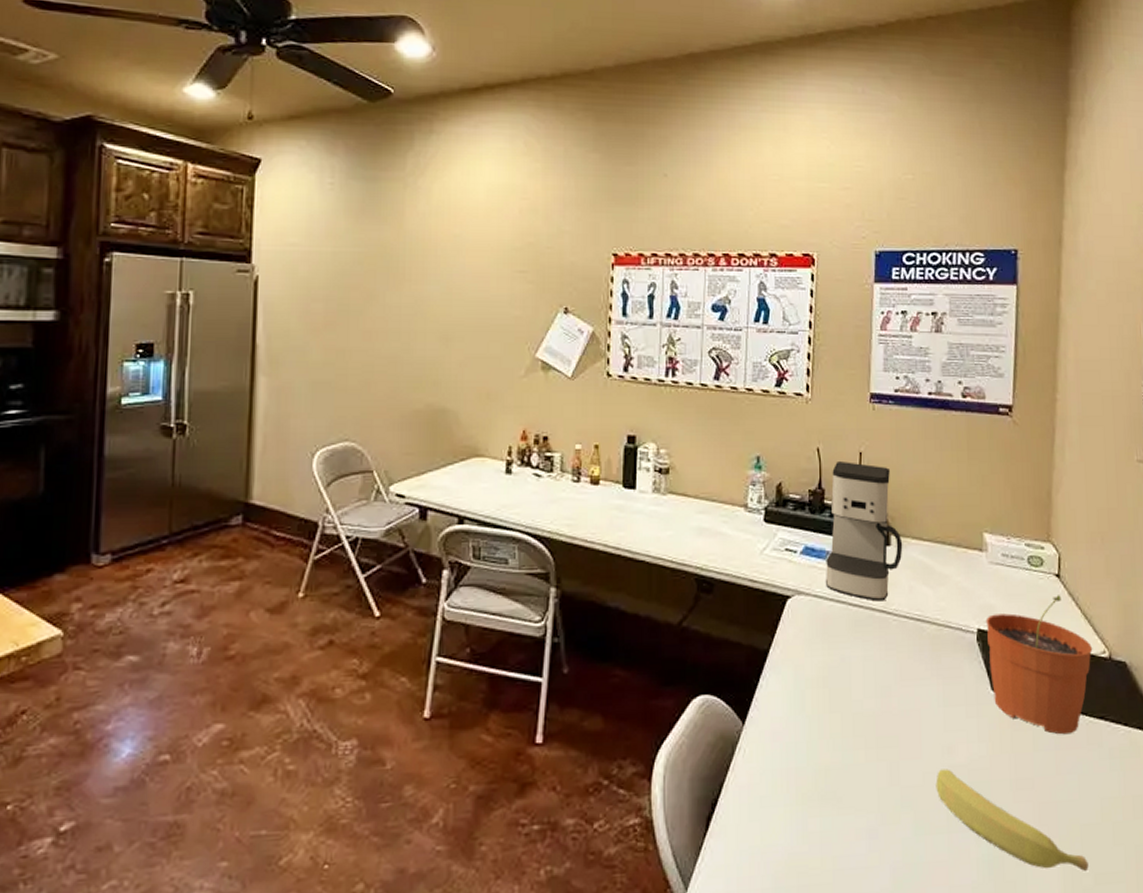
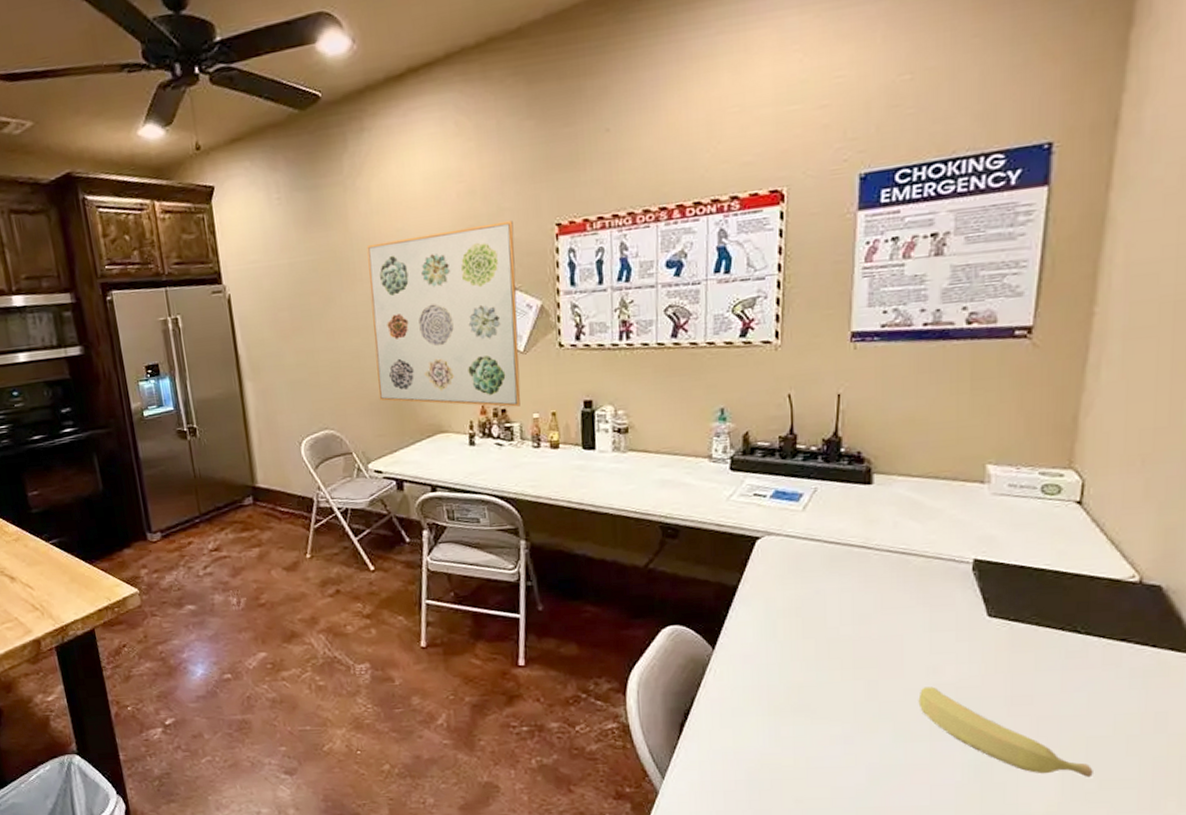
wall art: none [412,243,572,435] -> present [367,220,521,407]
coffee maker: present [825,460,903,602] -> none [797,404,887,538]
plant pot: present [986,595,1093,735] -> none [984,522,1119,656]

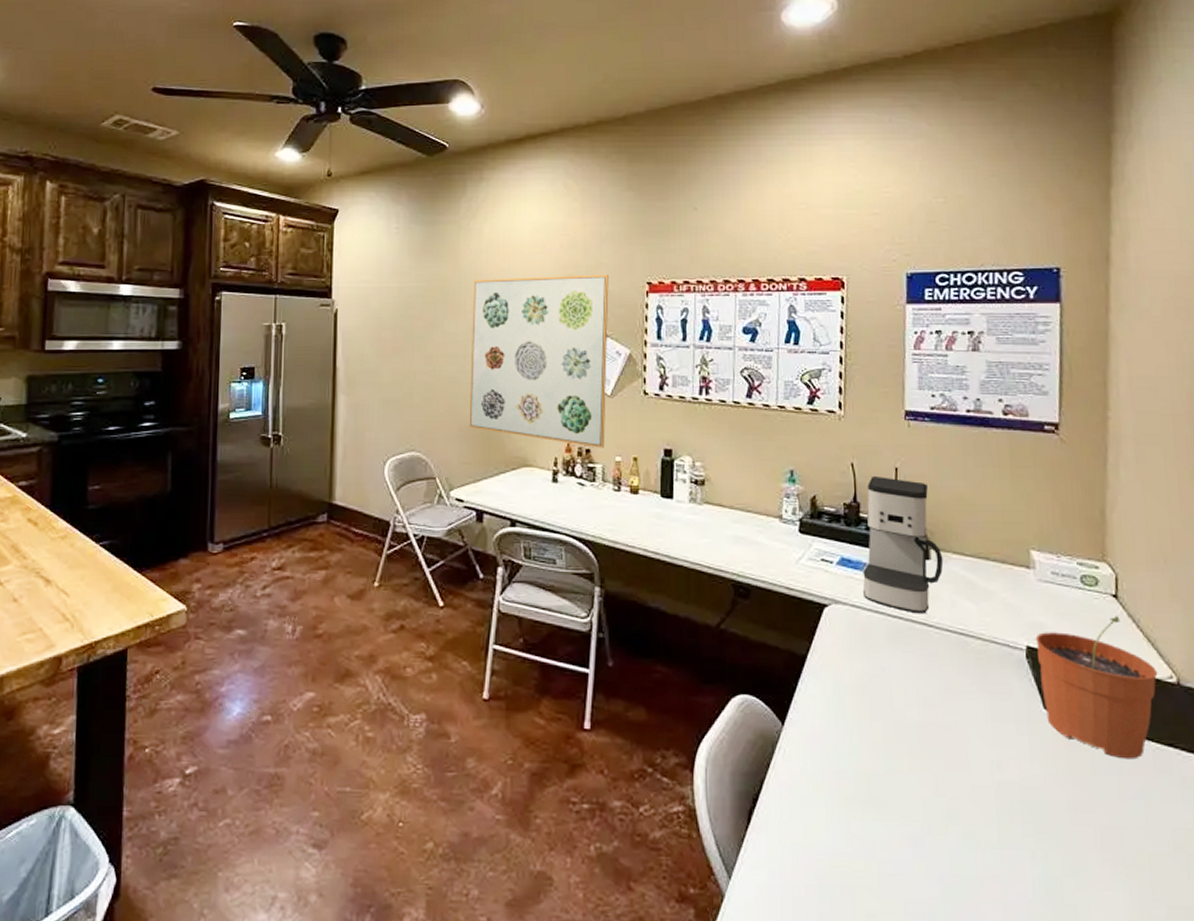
coffee maker: none [797,404,887,538] -> present [862,475,944,614]
banana: present [918,686,1093,777] -> none [985,784,1160,902]
plant pot: none [984,522,1119,656] -> present [1035,616,1158,760]

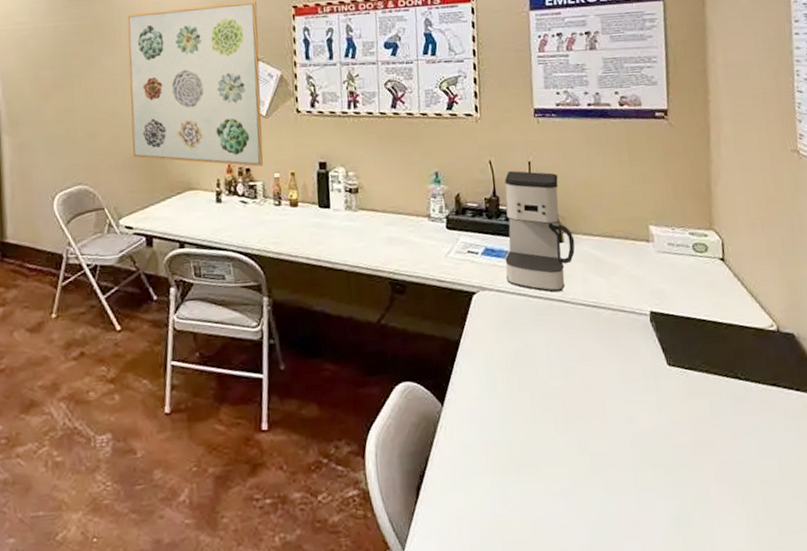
plant pot: present [1035,616,1158,760] -> none [657,277,761,402]

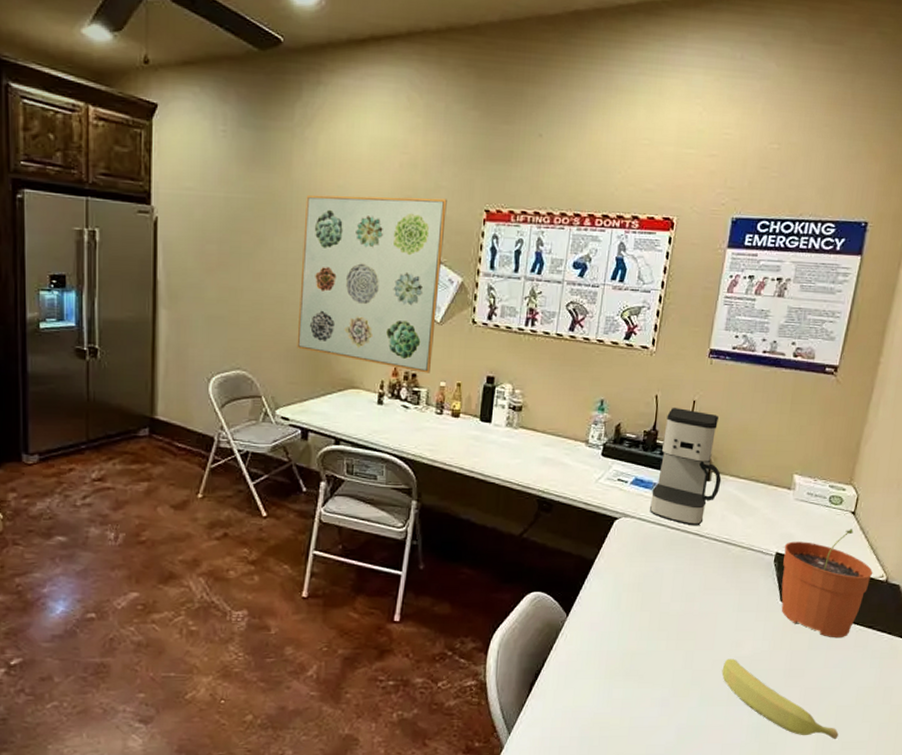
banana: none [621,436,772,522] -> present [721,658,839,739]
plant pot: none [657,277,761,402] -> present [781,529,873,638]

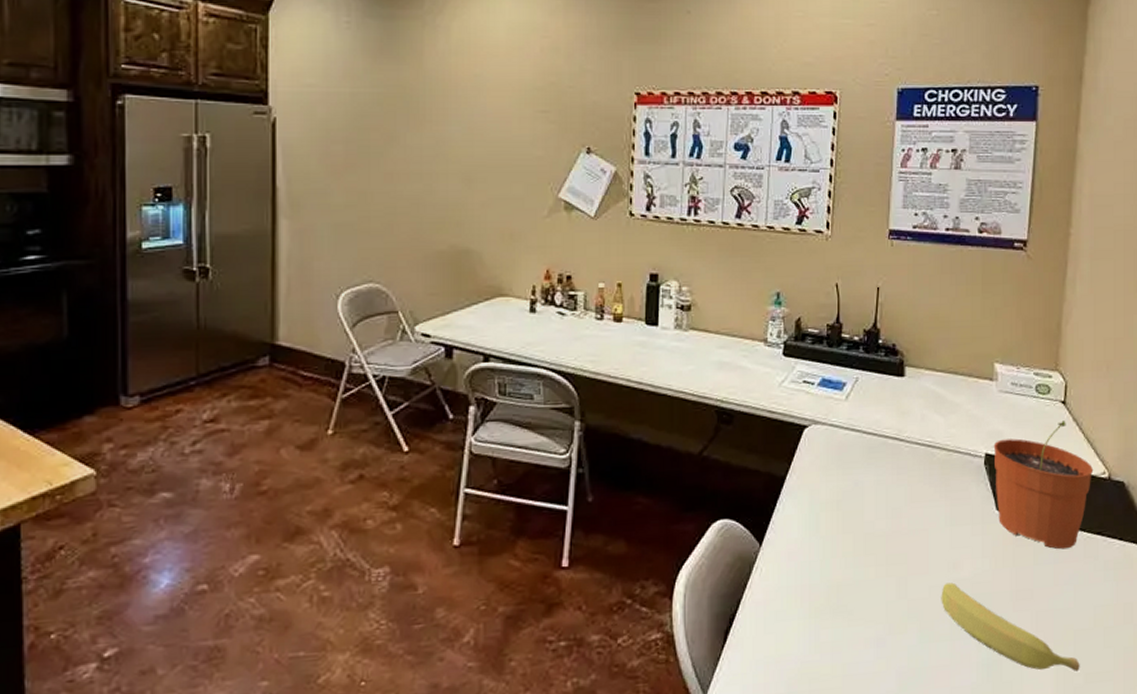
wall art: present [297,194,447,373] -> none [436,83,594,274]
coffee maker: present [649,407,722,526] -> none [841,295,917,429]

